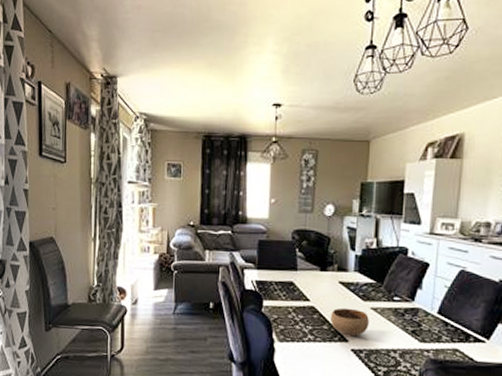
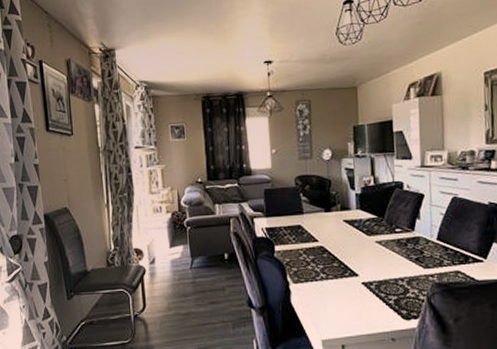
bowl: present [330,307,369,337] -> none [338,244,376,271]

